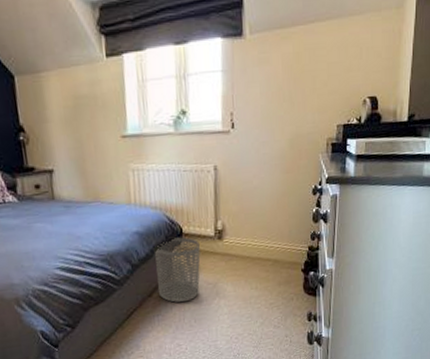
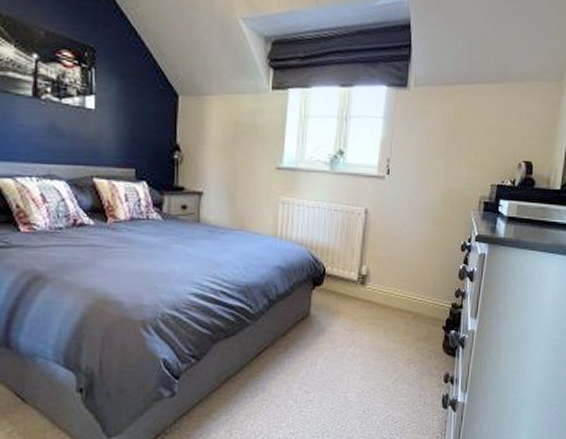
waste bin: present [155,237,201,303] -> none [292,277,341,347]

